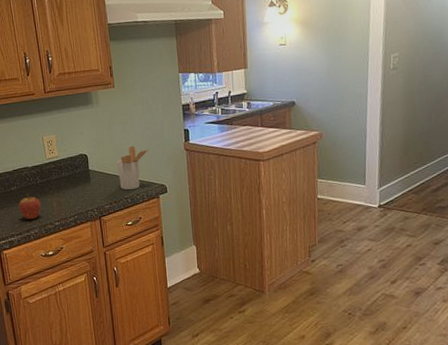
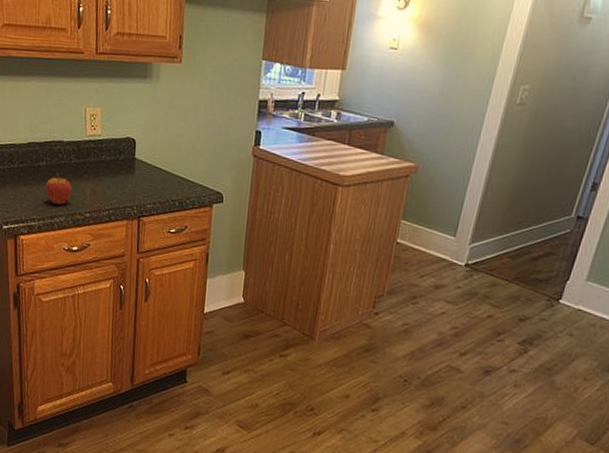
utensil holder: present [116,145,150,190] -> none [168,138,211,192]

